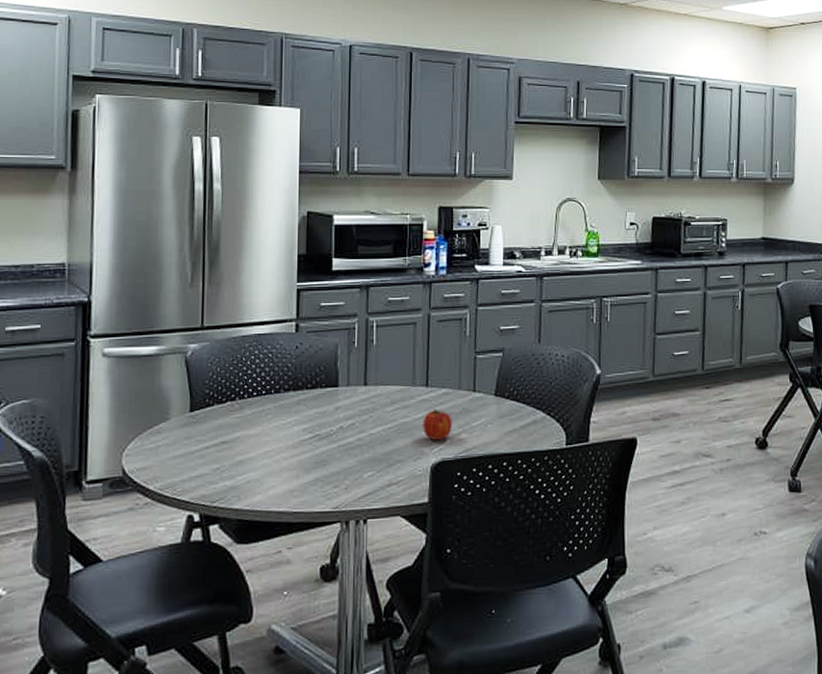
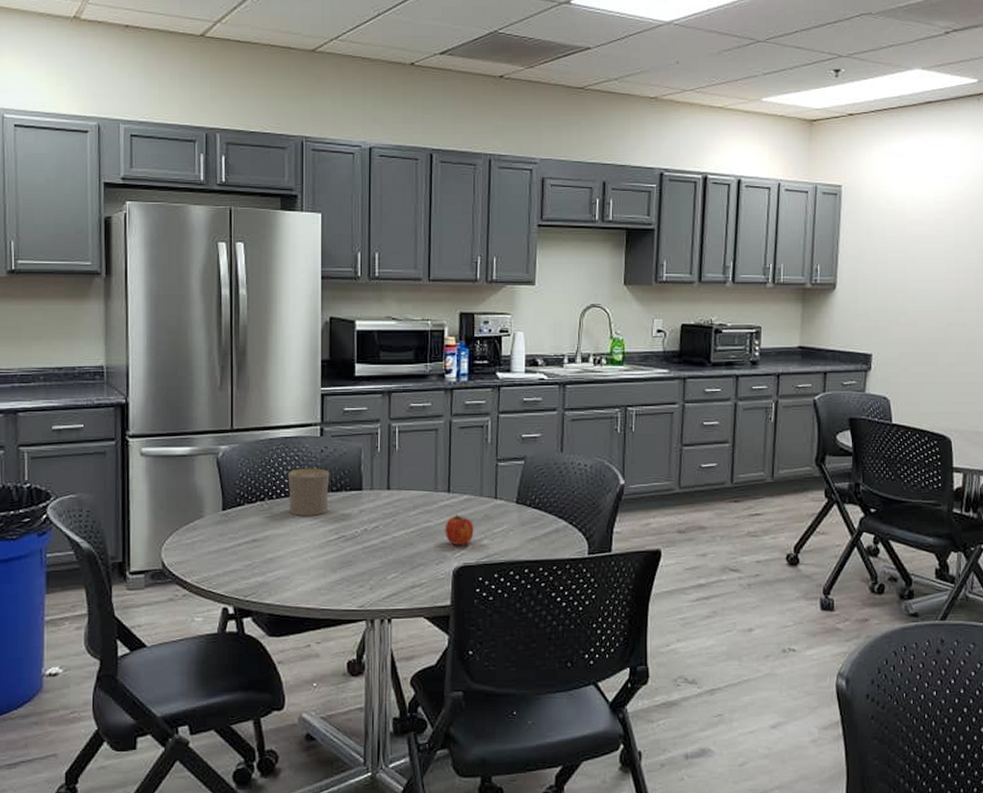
cup: none [260,365,305,415] -> present [288,468,330,516]

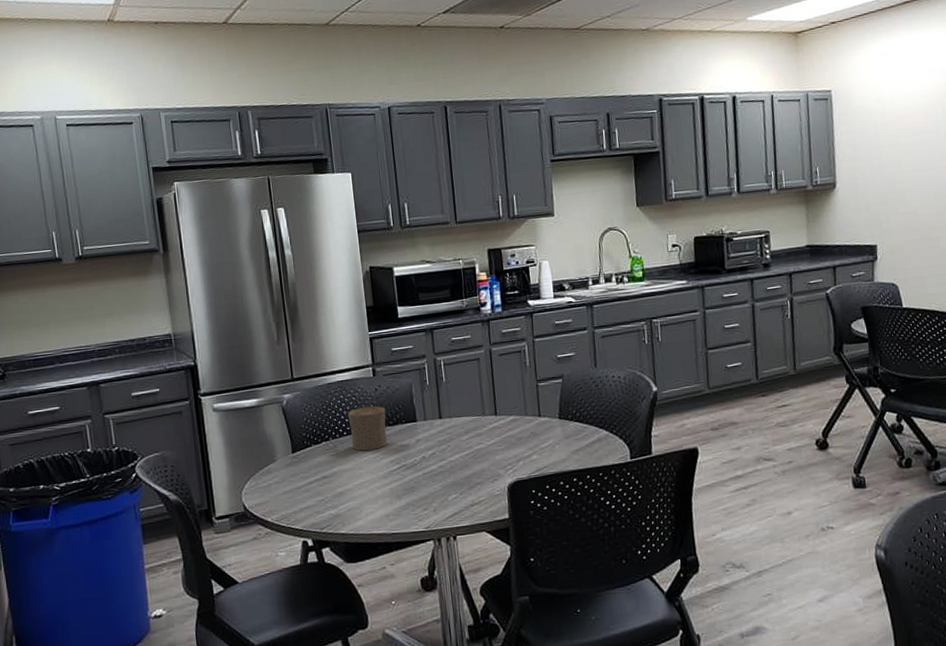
fruit: present [445,514,474,545] -> none [496,434,523,463]

